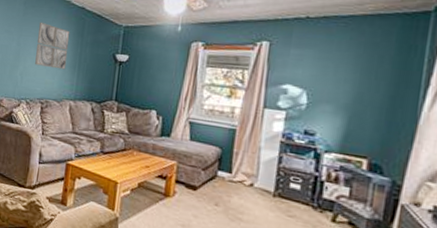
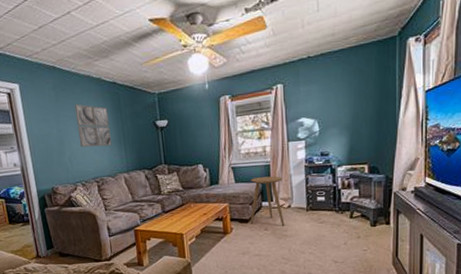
side table: none [199,140,249,207] -> present [250,176,285,226]

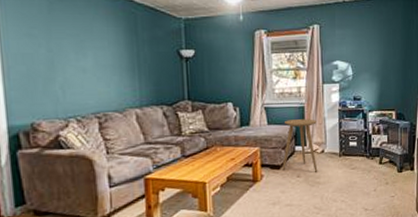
wall art: present [75,104,112,148] -> none [75,19,123,75]

